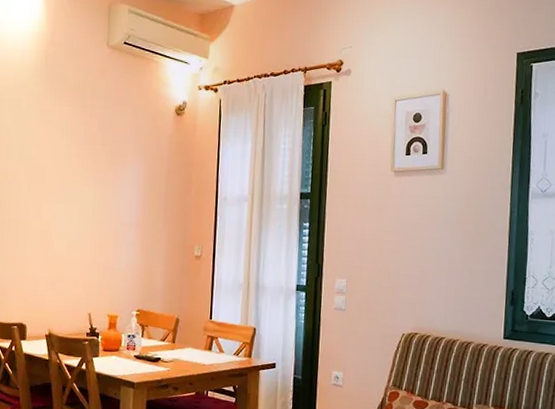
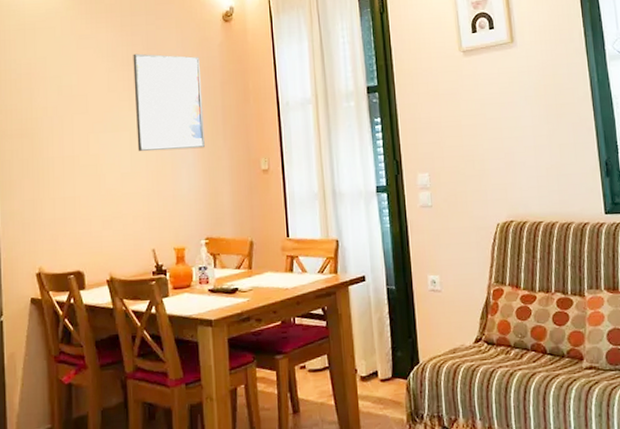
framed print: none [85,134,150,229] -> present [133,53,205,151]

